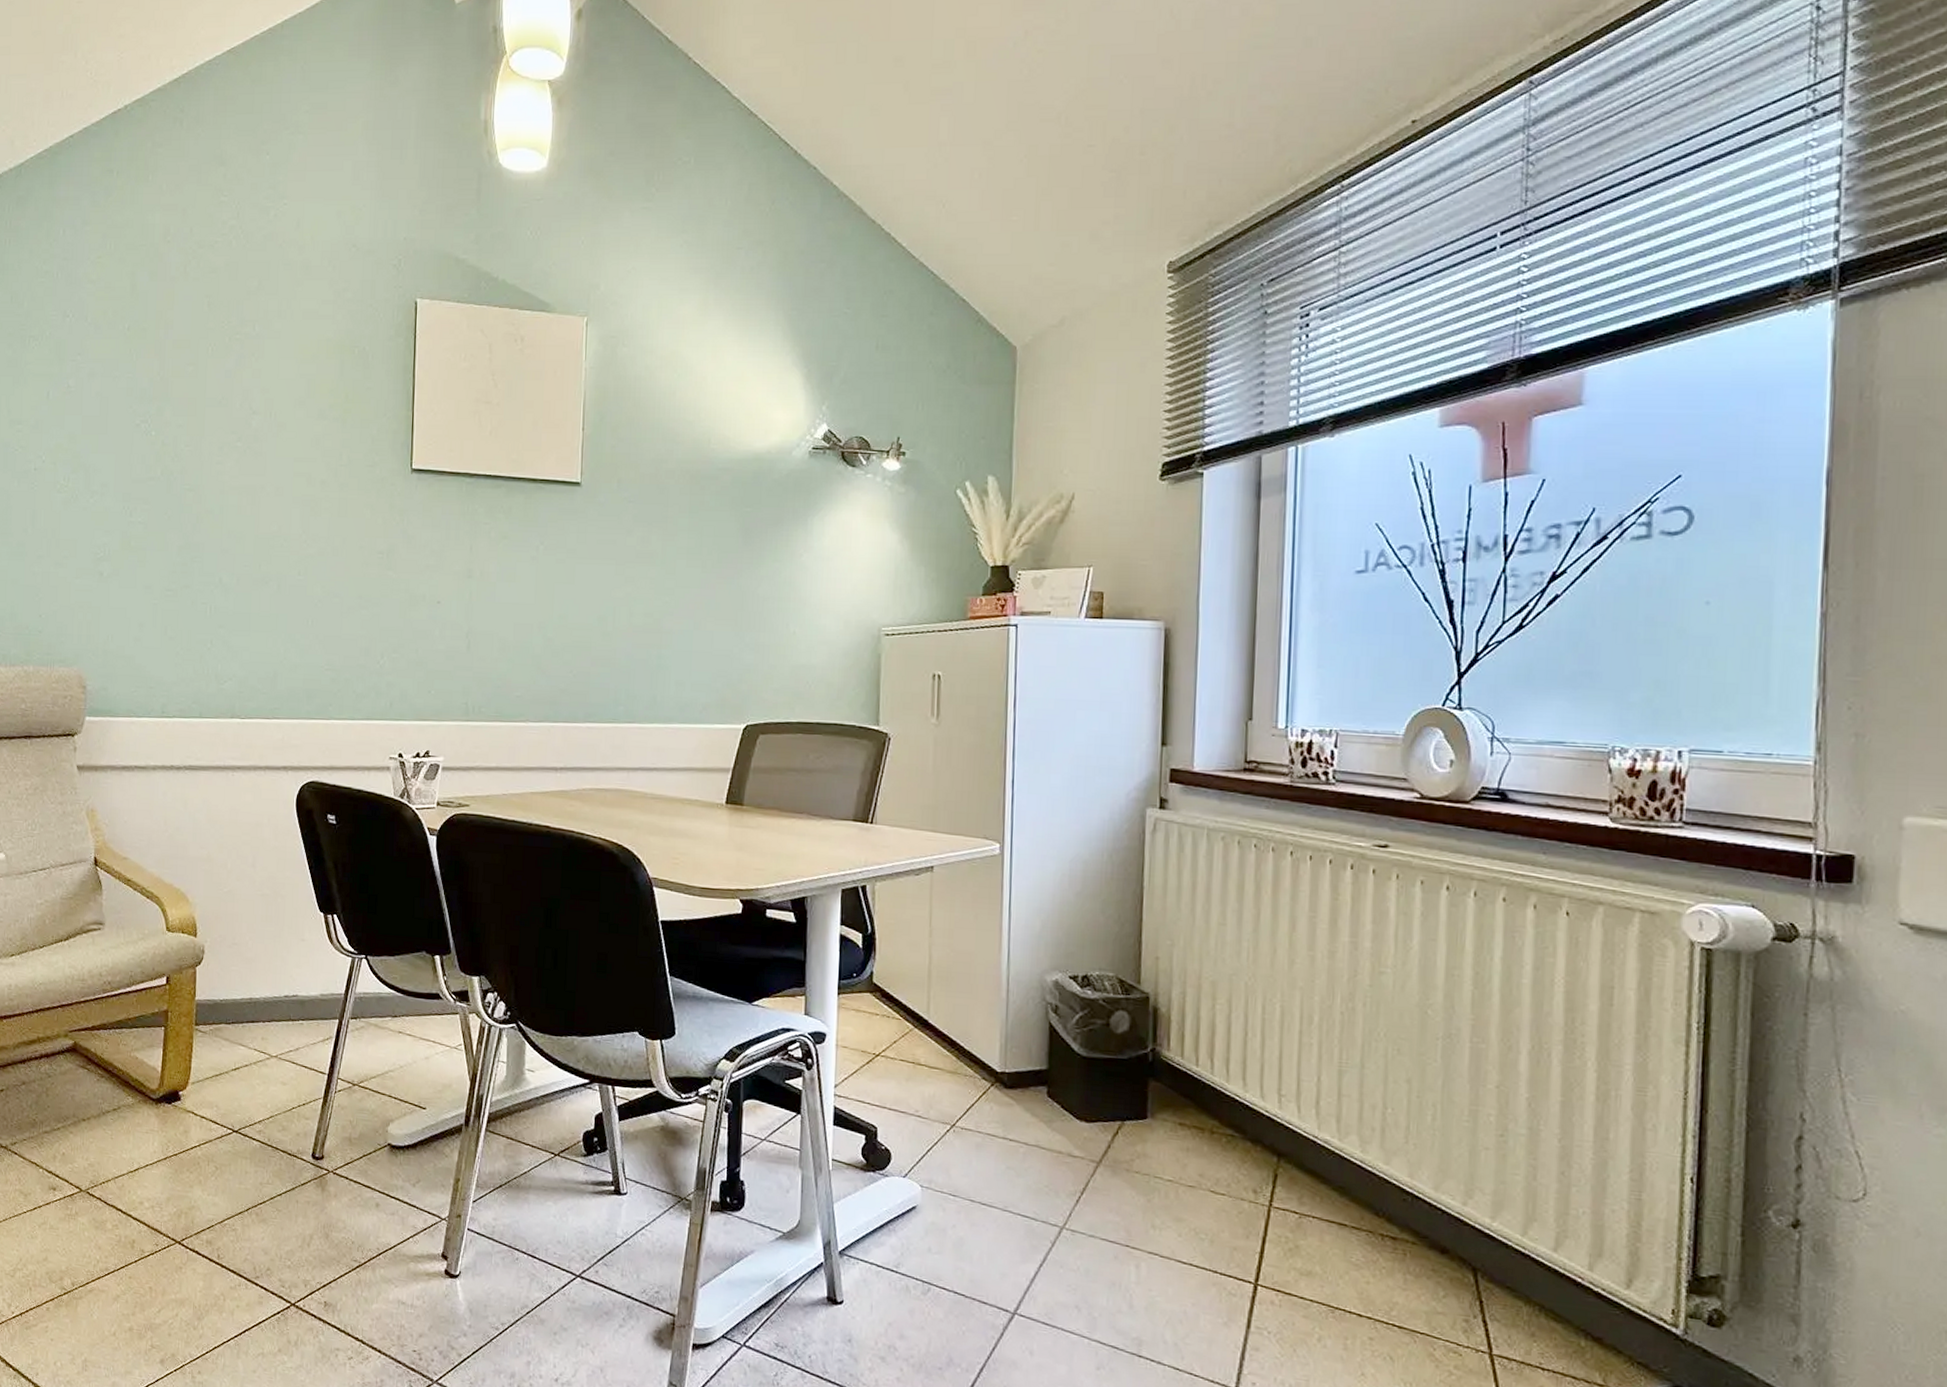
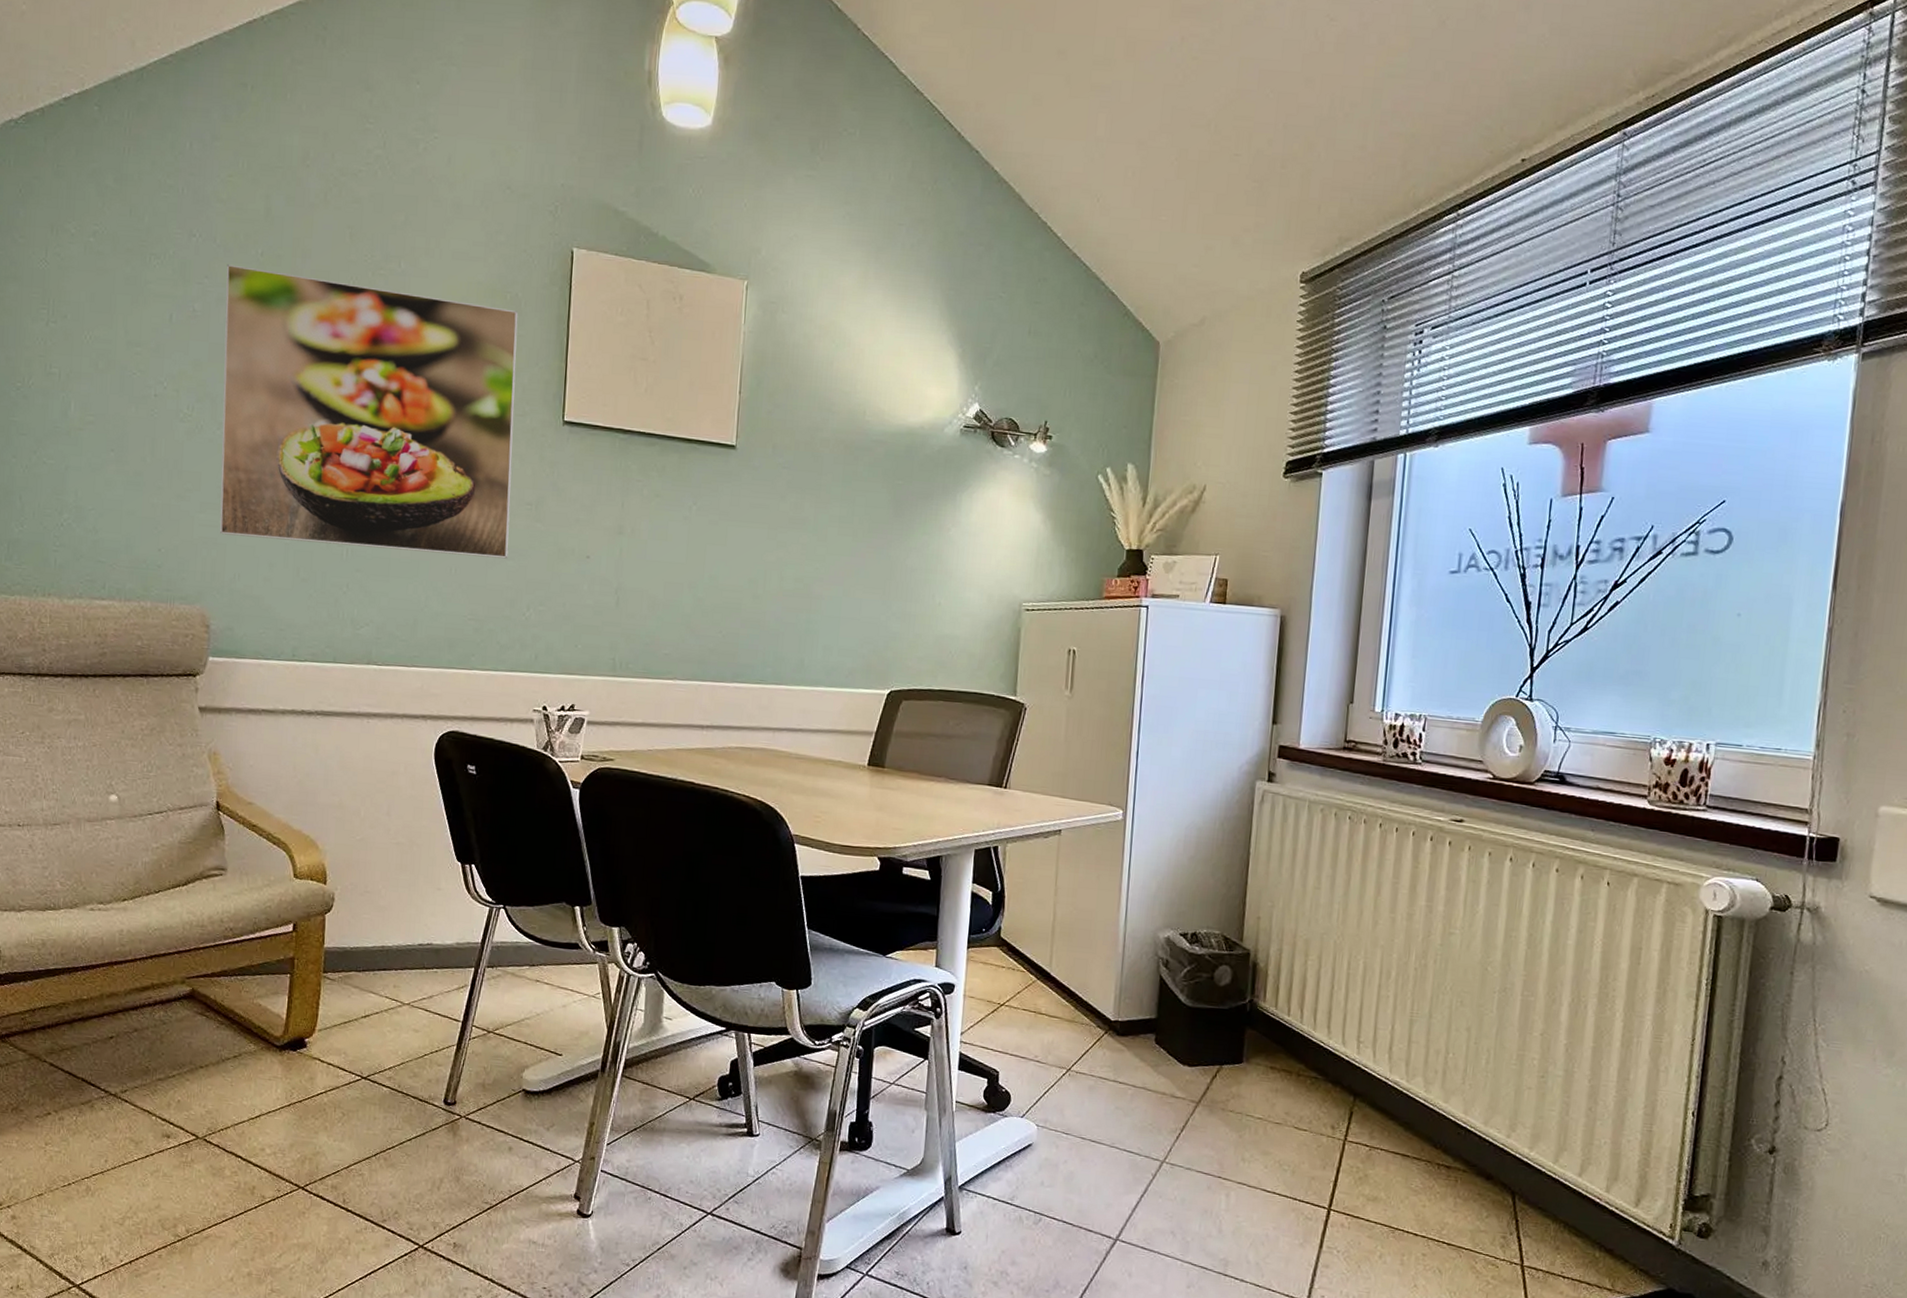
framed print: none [93,340,366,608] -> present [219,264,519,559]

